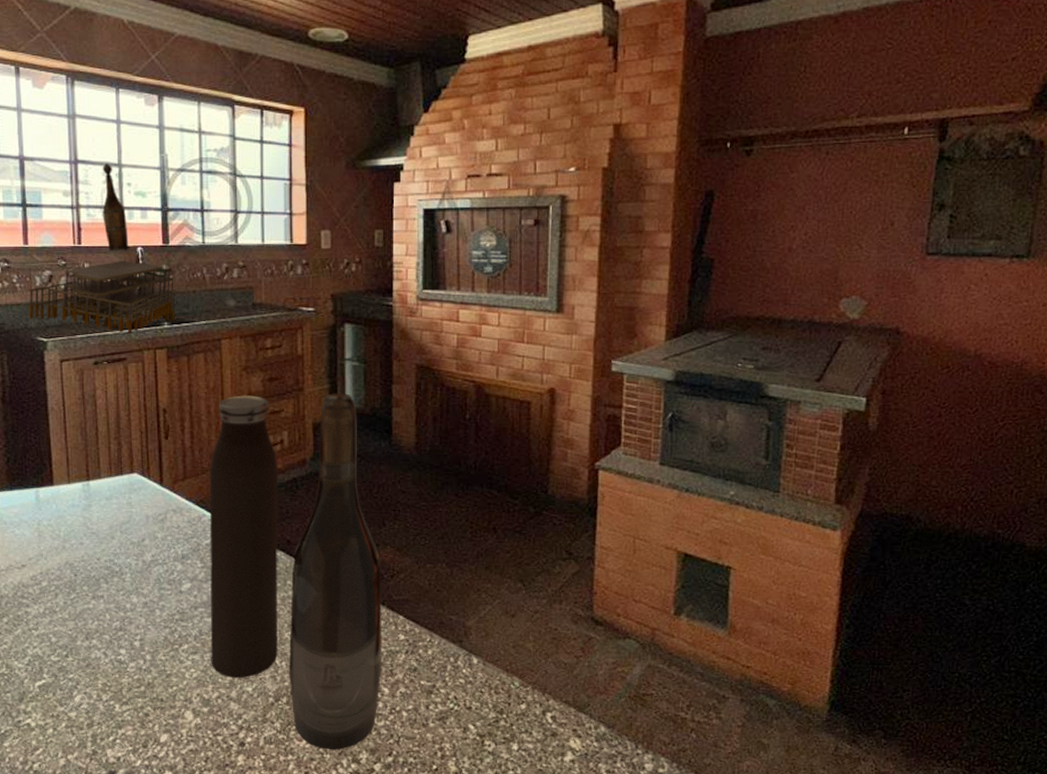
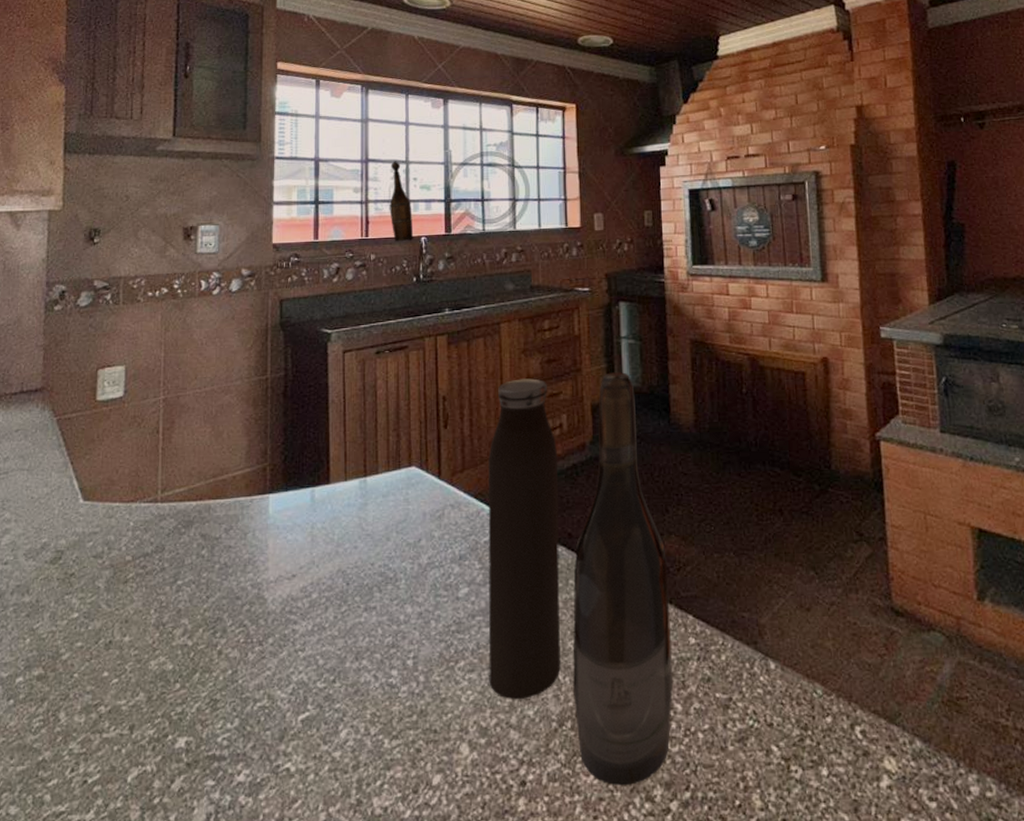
dish rack: present [29,260,176,335] -> none [315,250,457,322]

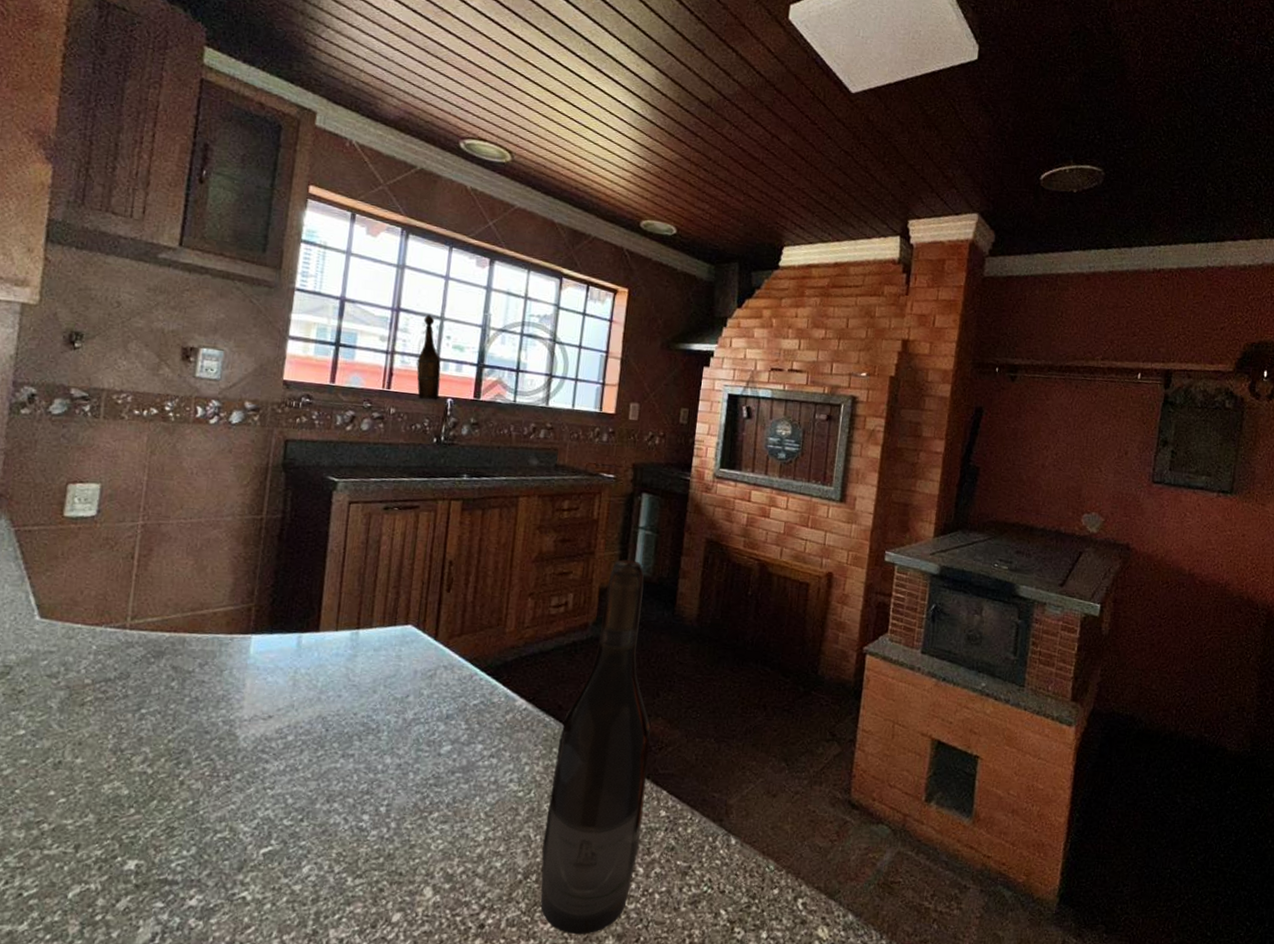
water bottle: present [488,378,561,699] -> none [460,554,560,852]

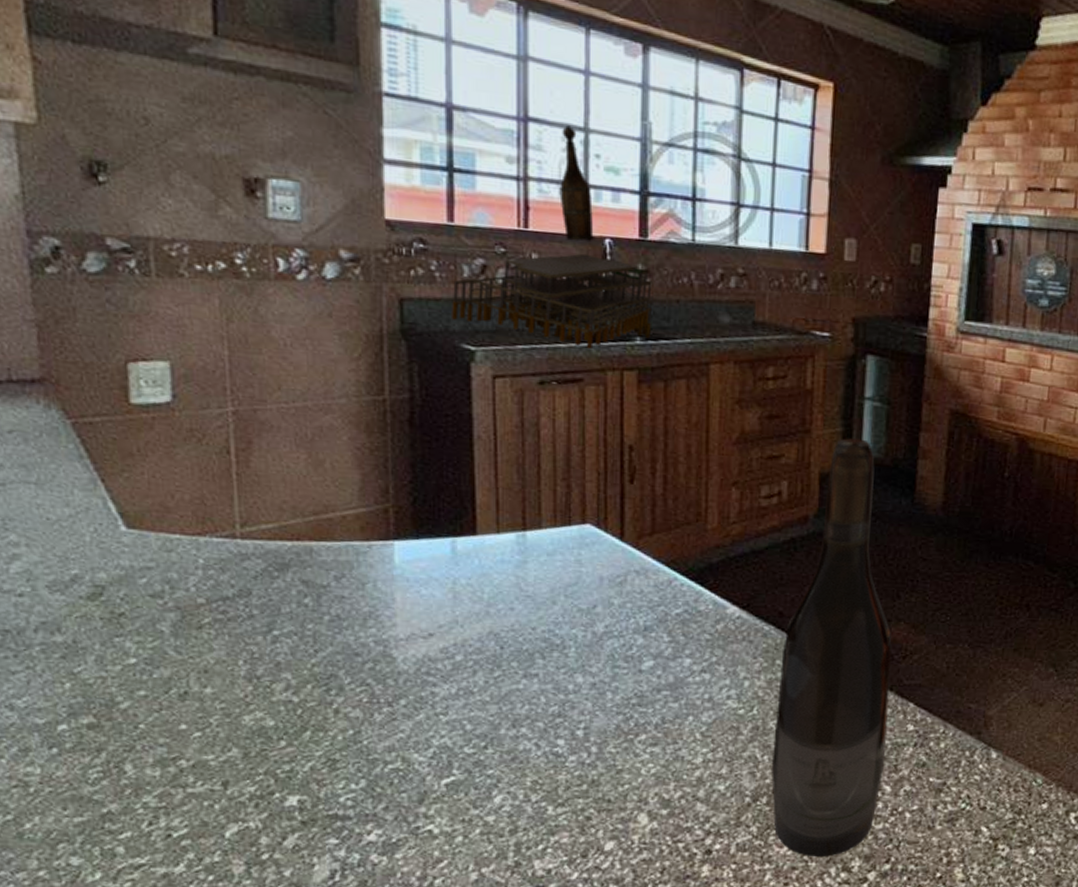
dish rack: none [323,409,480,483] -> present [452,253,653,350]

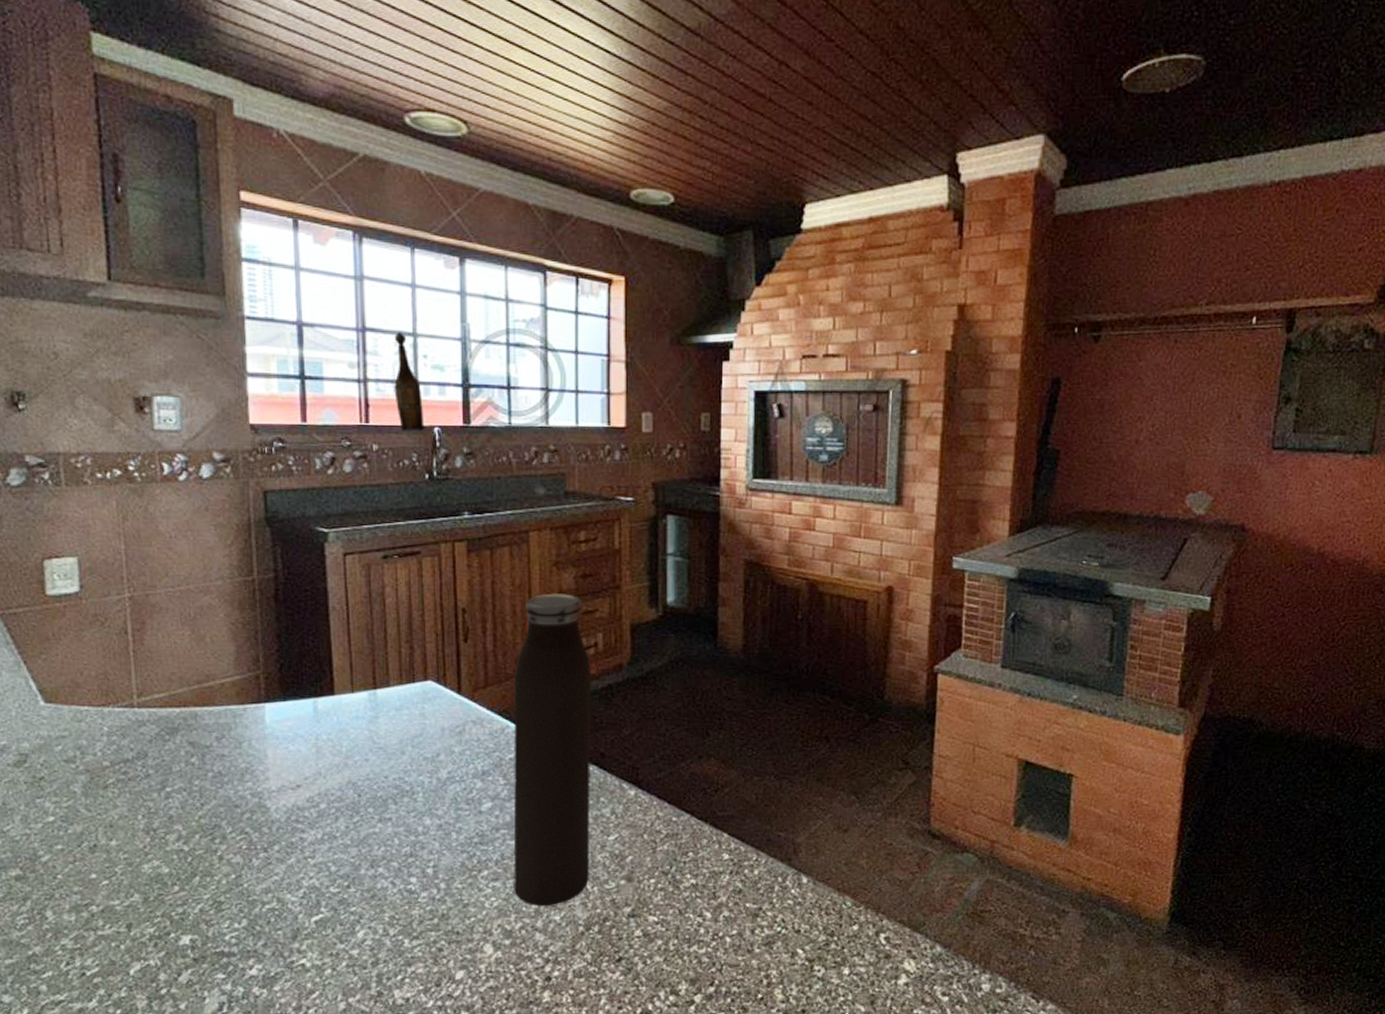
dish rack: present [452,253,653,350] -> none [307,441,478,525]
water bottle: none [674,434,774,774] -> present [513,593,592,905]
wine bottle: present [771,438,892,858] -> none [602,591,705,982]

